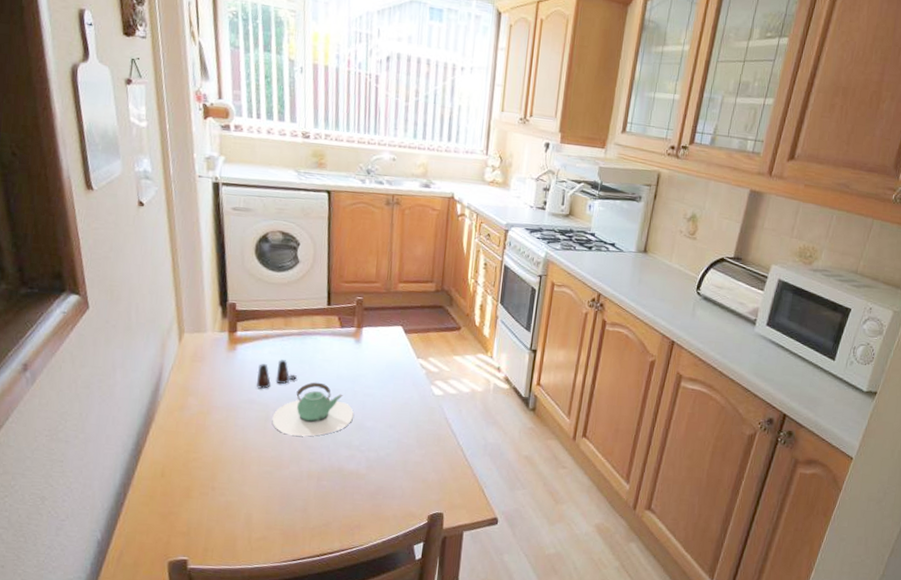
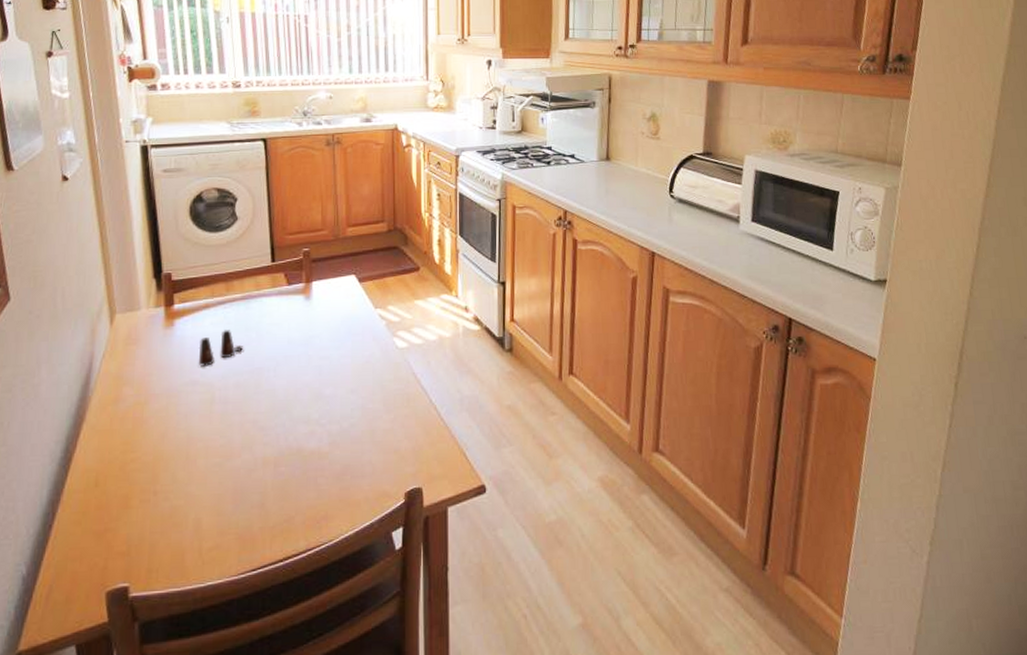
teapot: present [272,382,354,437] -> none [218,350,309,417]

